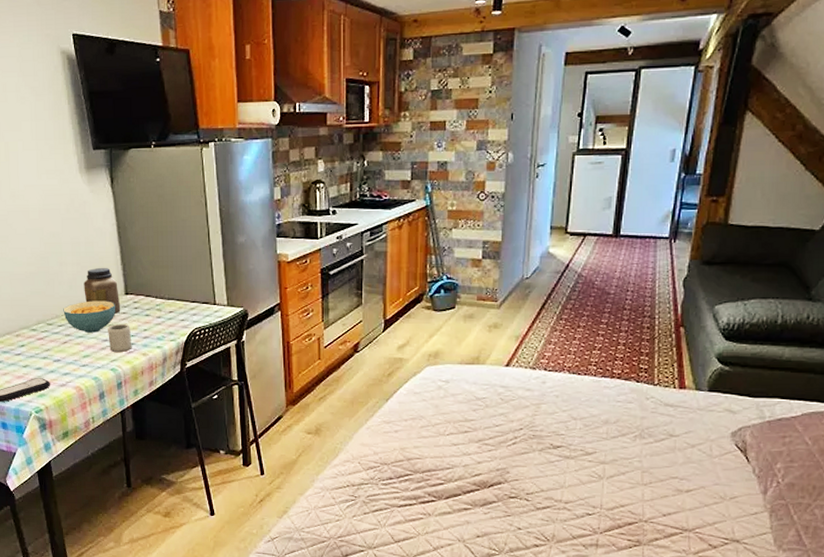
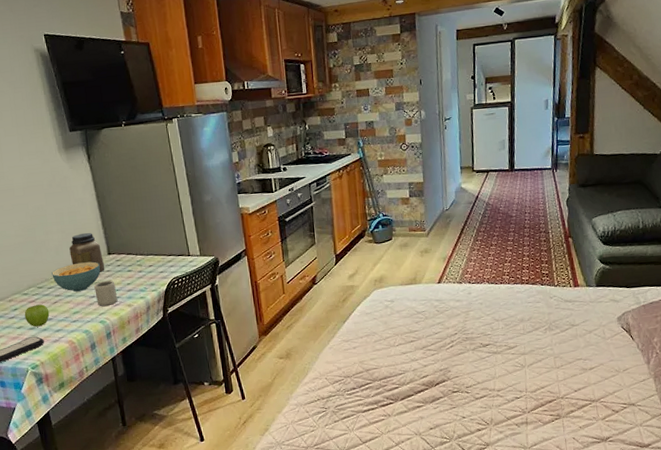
fruit: none [31,343,58,368] -> present [24,304,50,327]

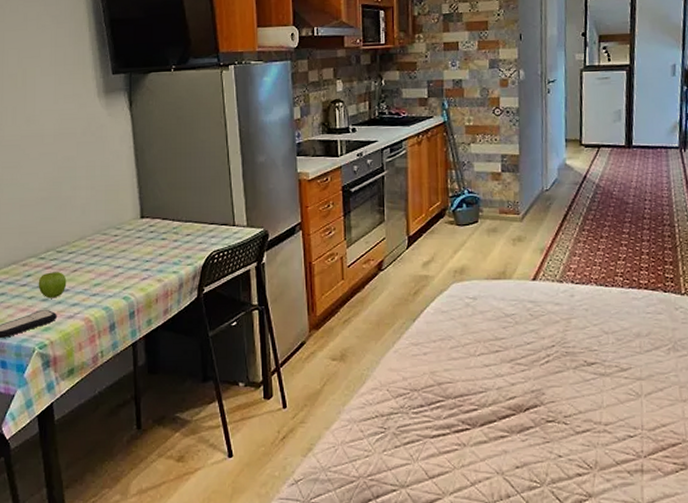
cereal bowl: present [51,261,101,292] -> none [74,225,131,259]
jar: present [69,232,105,272] -> none [97,190,136,238]
cup: present [94,280,118,306] -> none [121,248,147,279]

